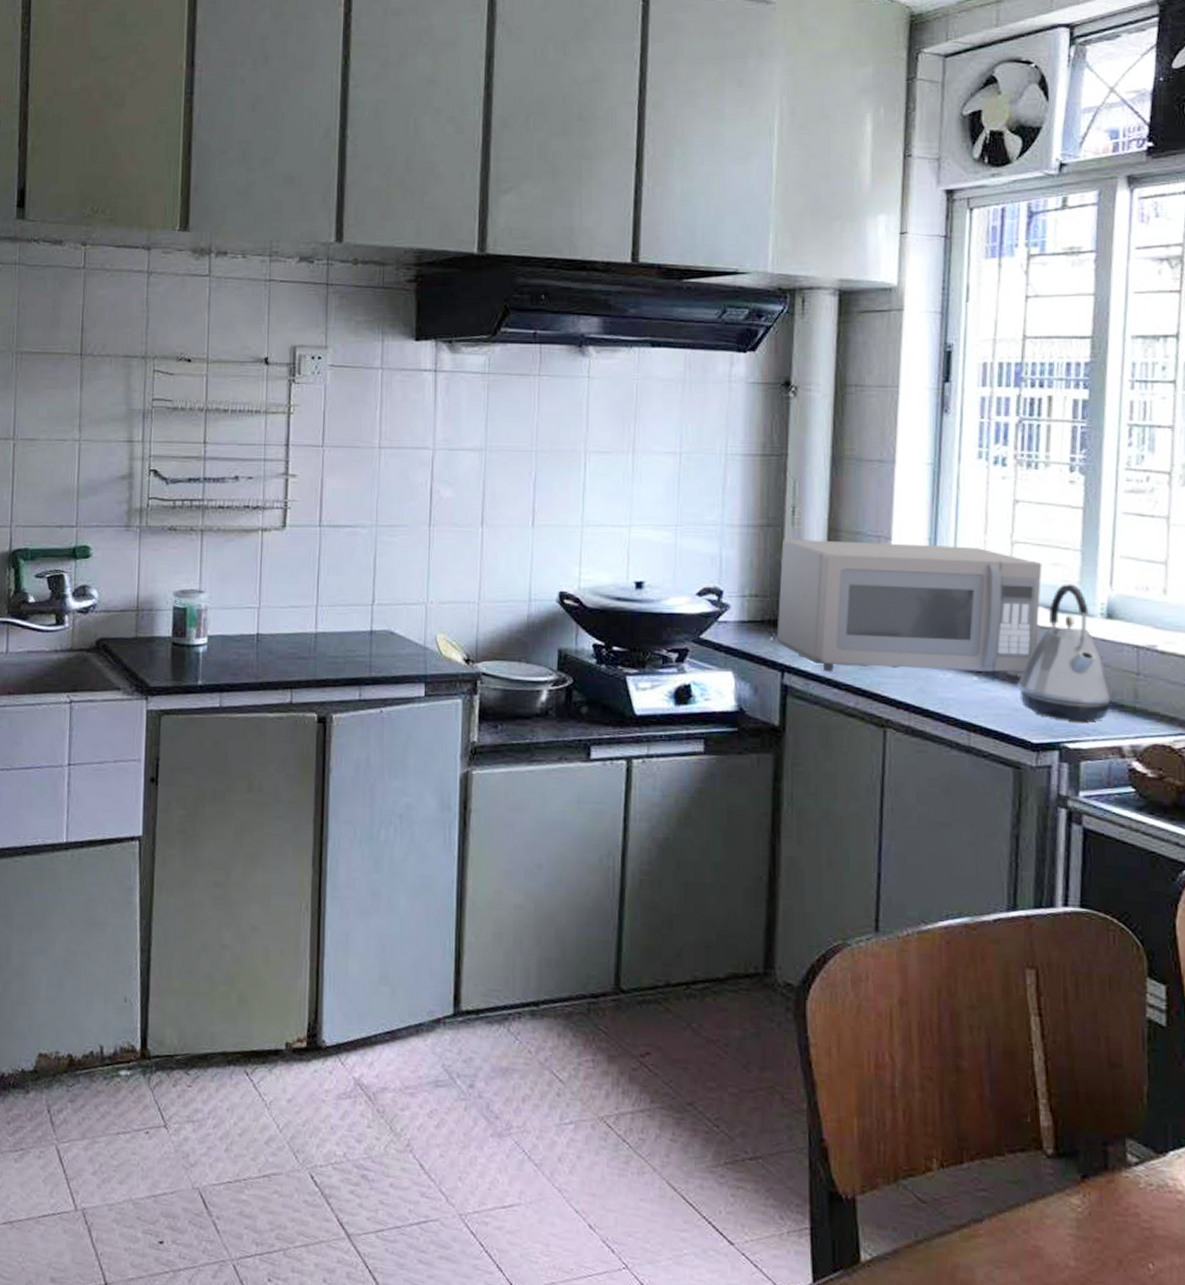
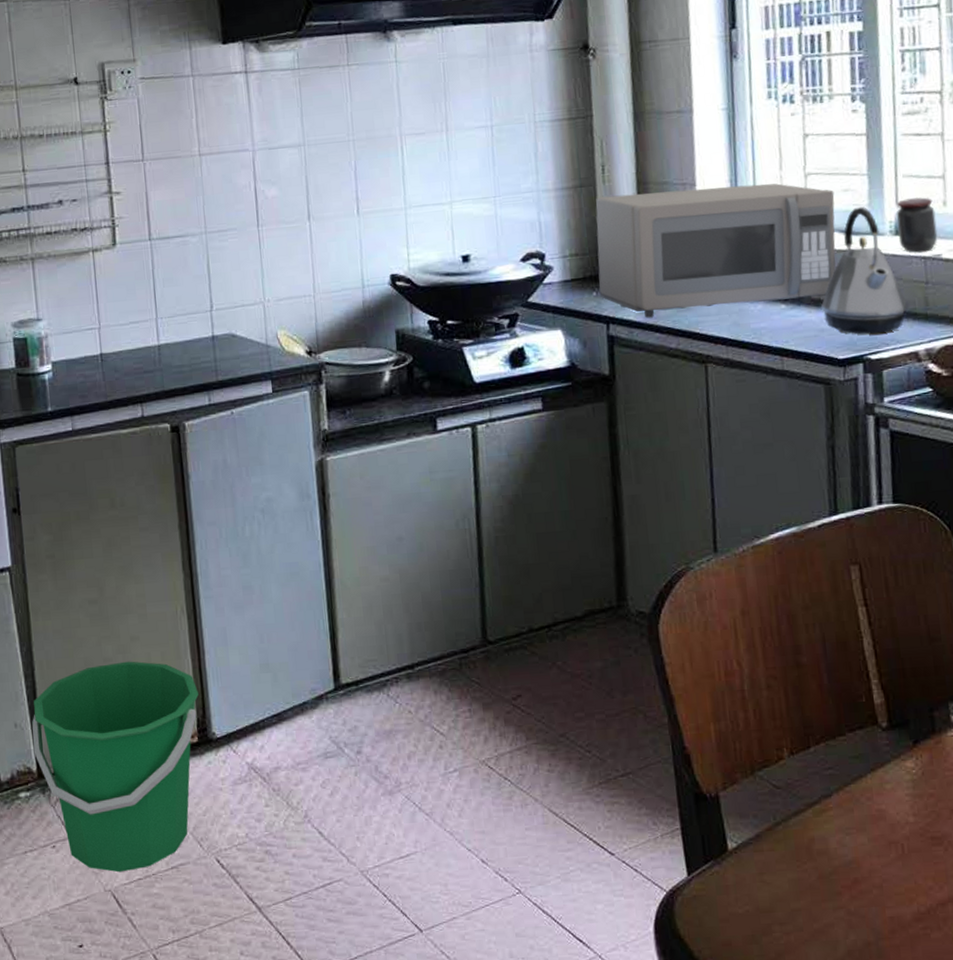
bucket: none [139,951,313,1172] -> present [32,661,199,873]
jar: none [1109,580,1154,639] -> present [896,196,938,252]

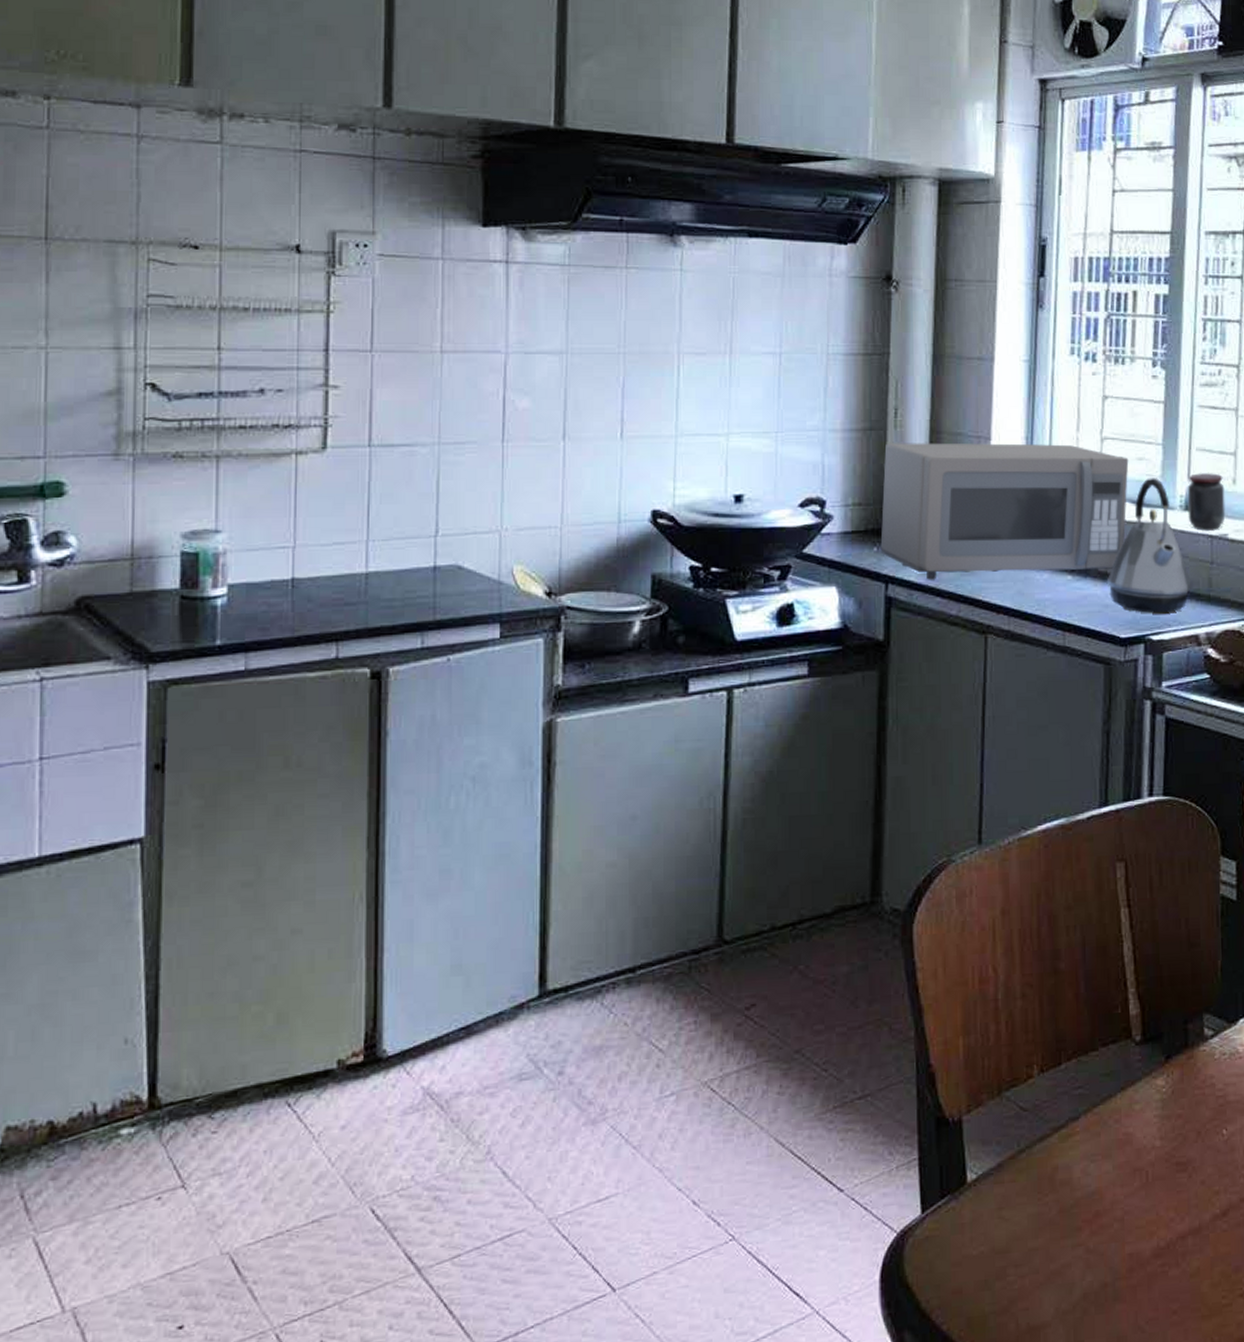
bucket: present [32,661,199,873] -> none [146,959,370,1230]

